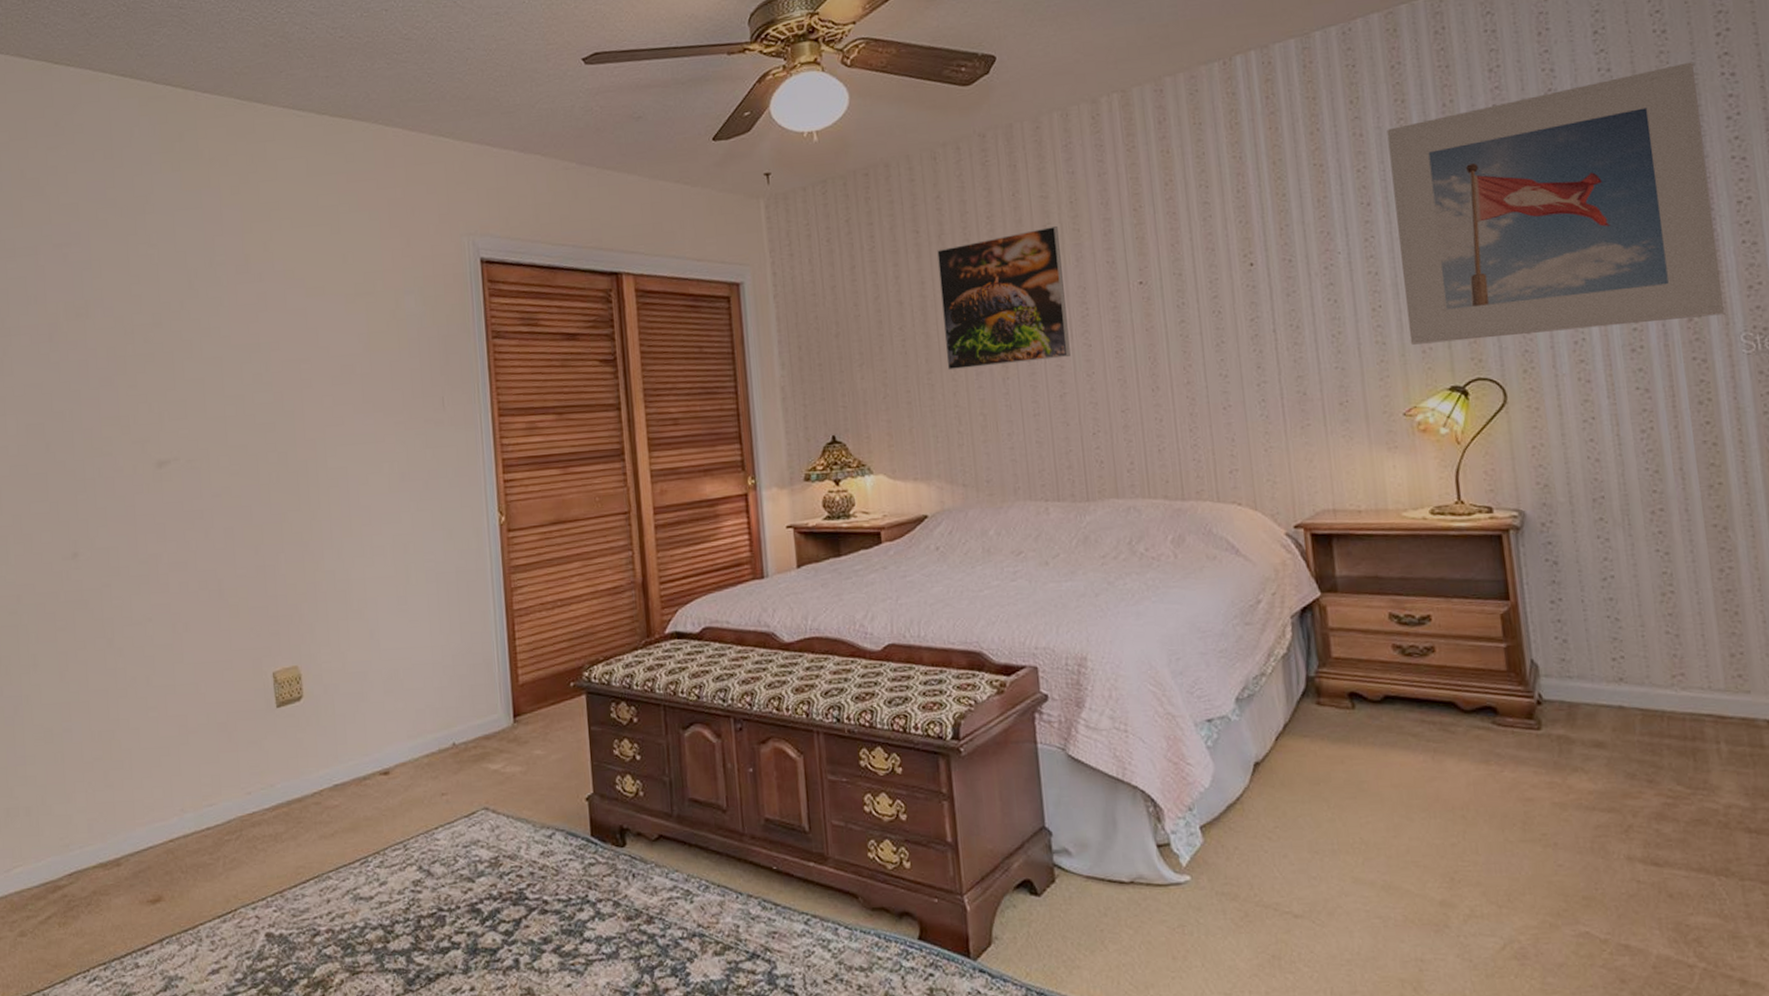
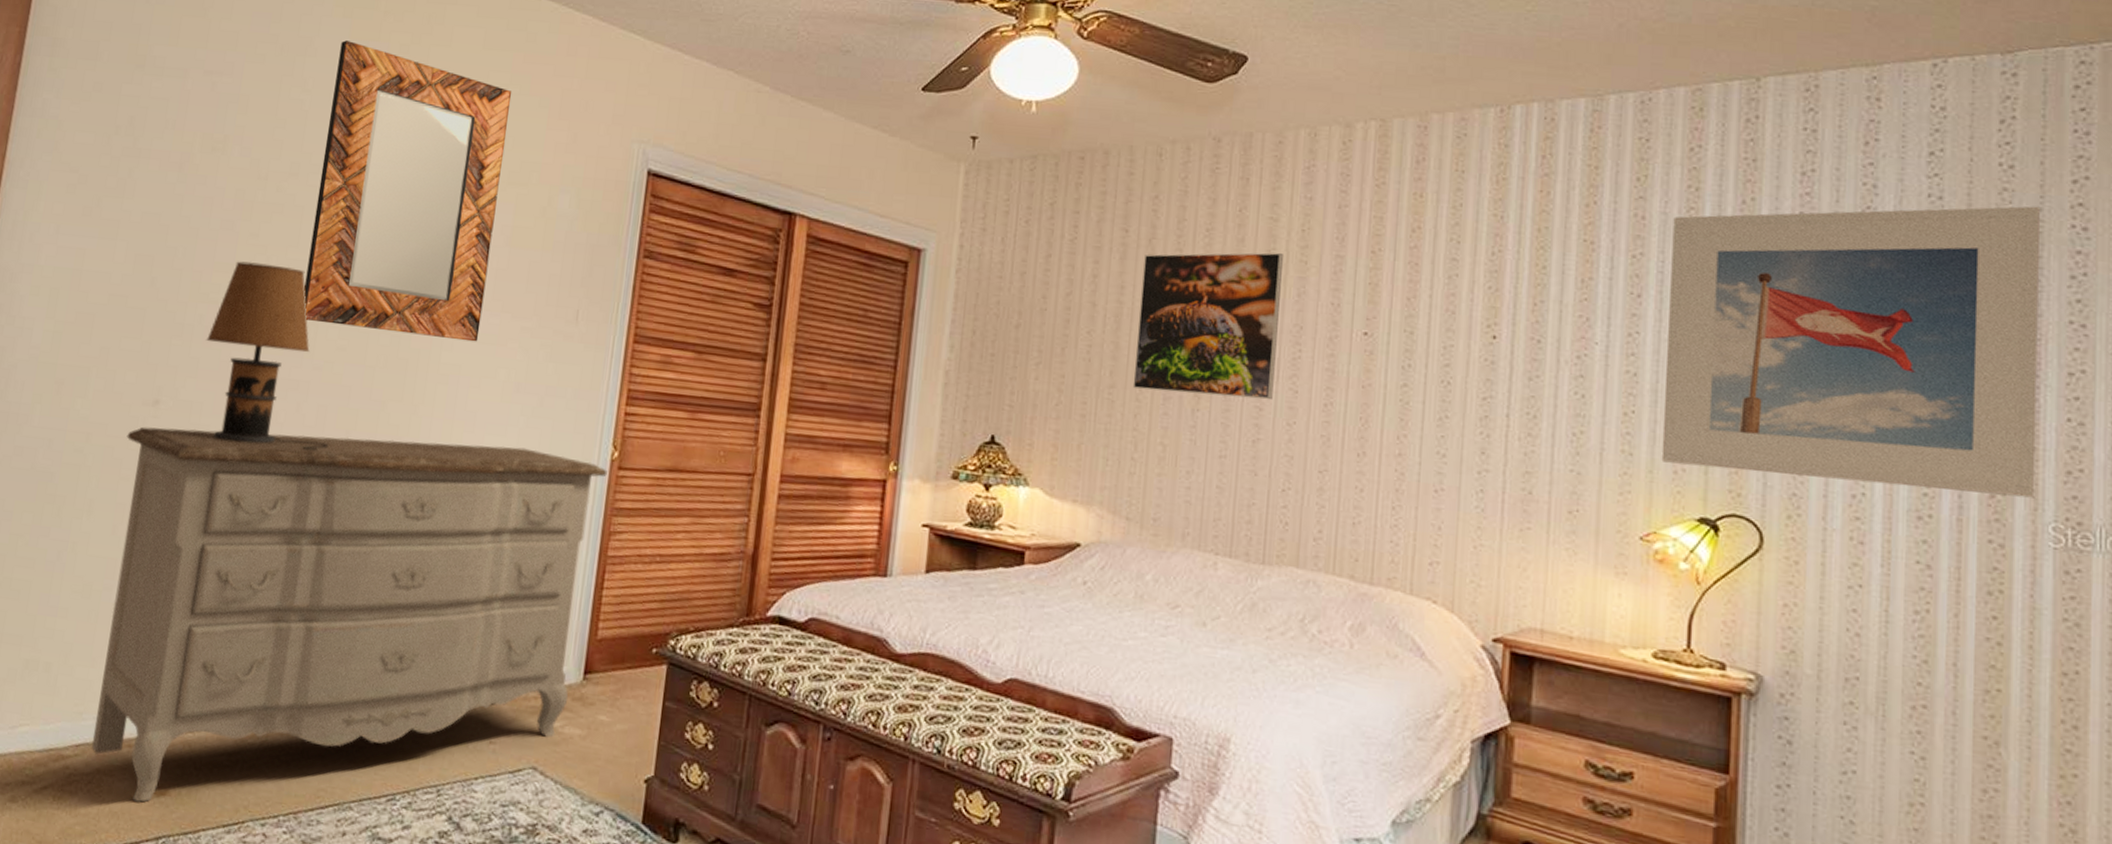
dresser: none [54,529,504,914] -> present [91,426,607,803]
table lamp: none [108,409,241,577] -> present [205,261,328,452]
home mirror: none [175,192,358,454] -> present [304,40,512,342]

